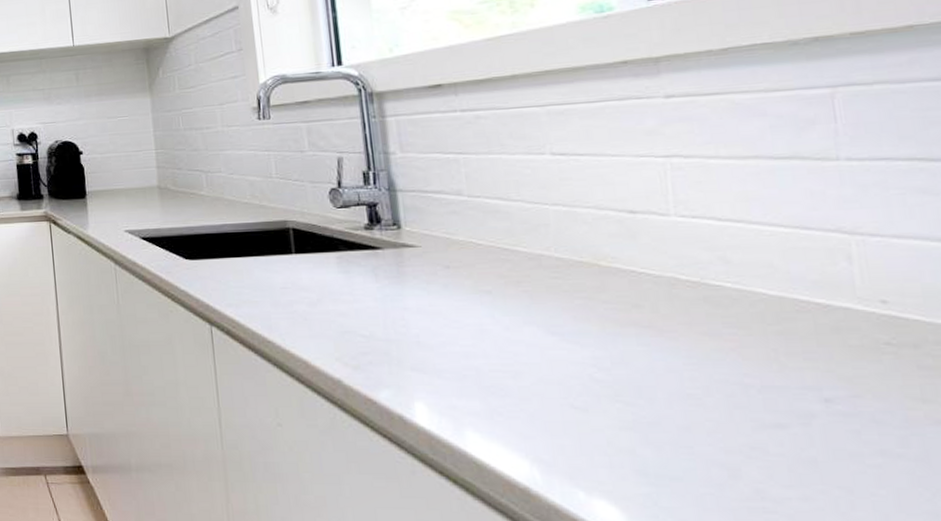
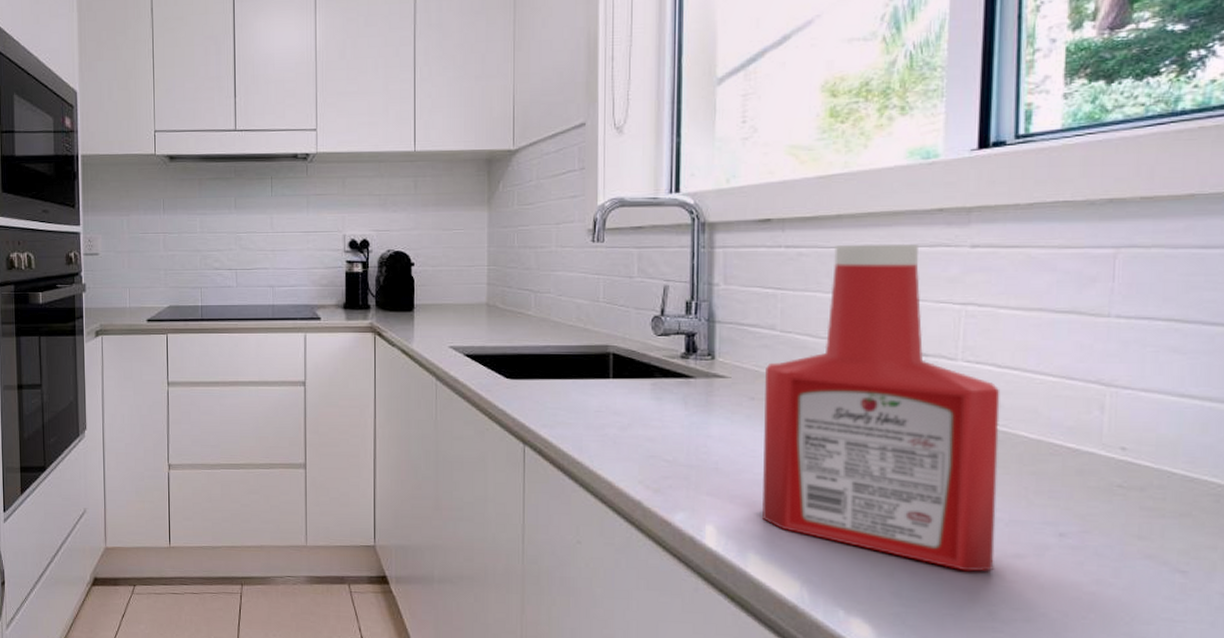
ketchup bottle: none [457,99,753,445] -> present [762,244,1000,572]

